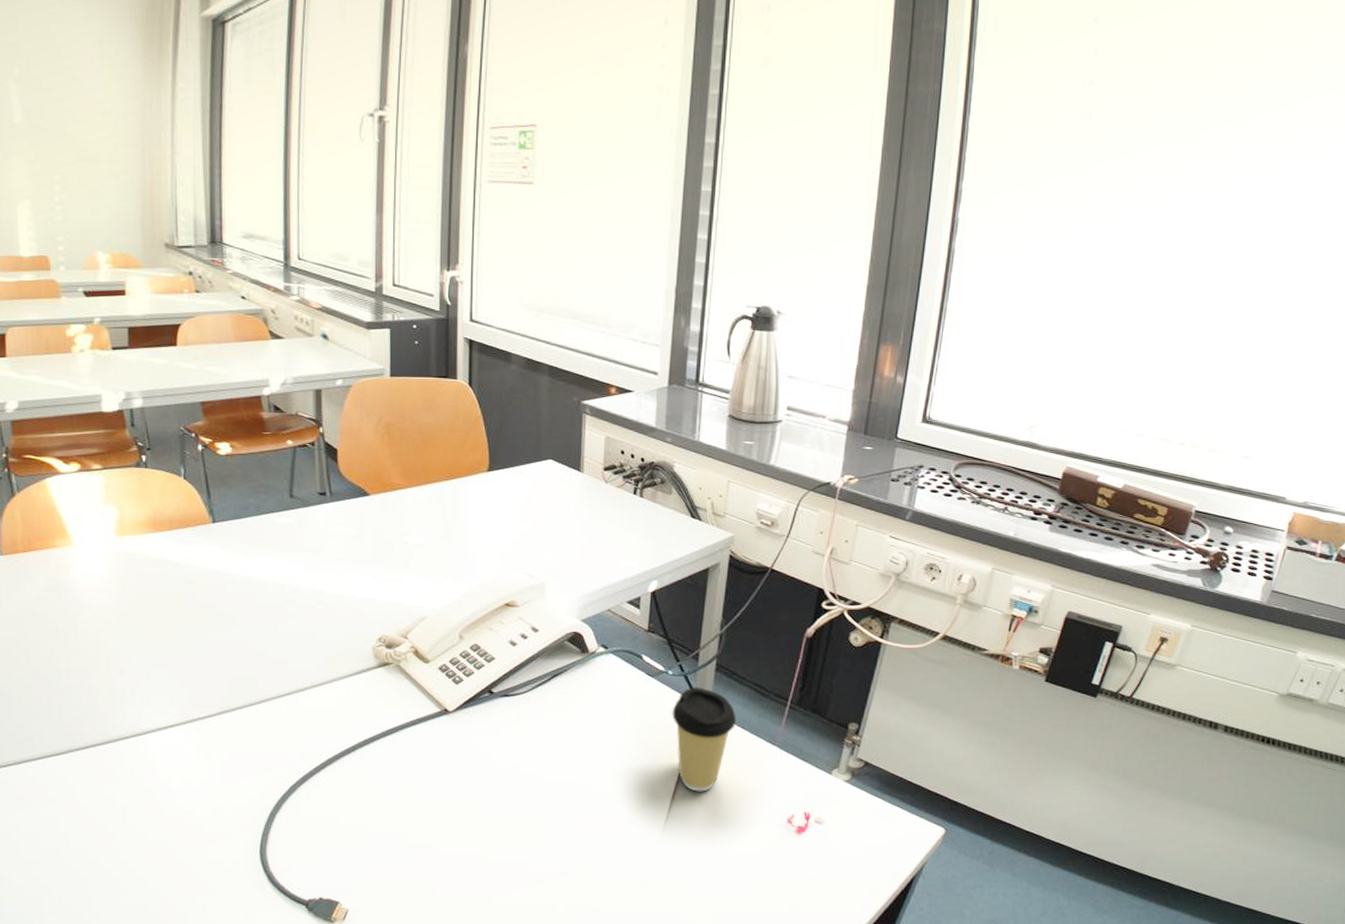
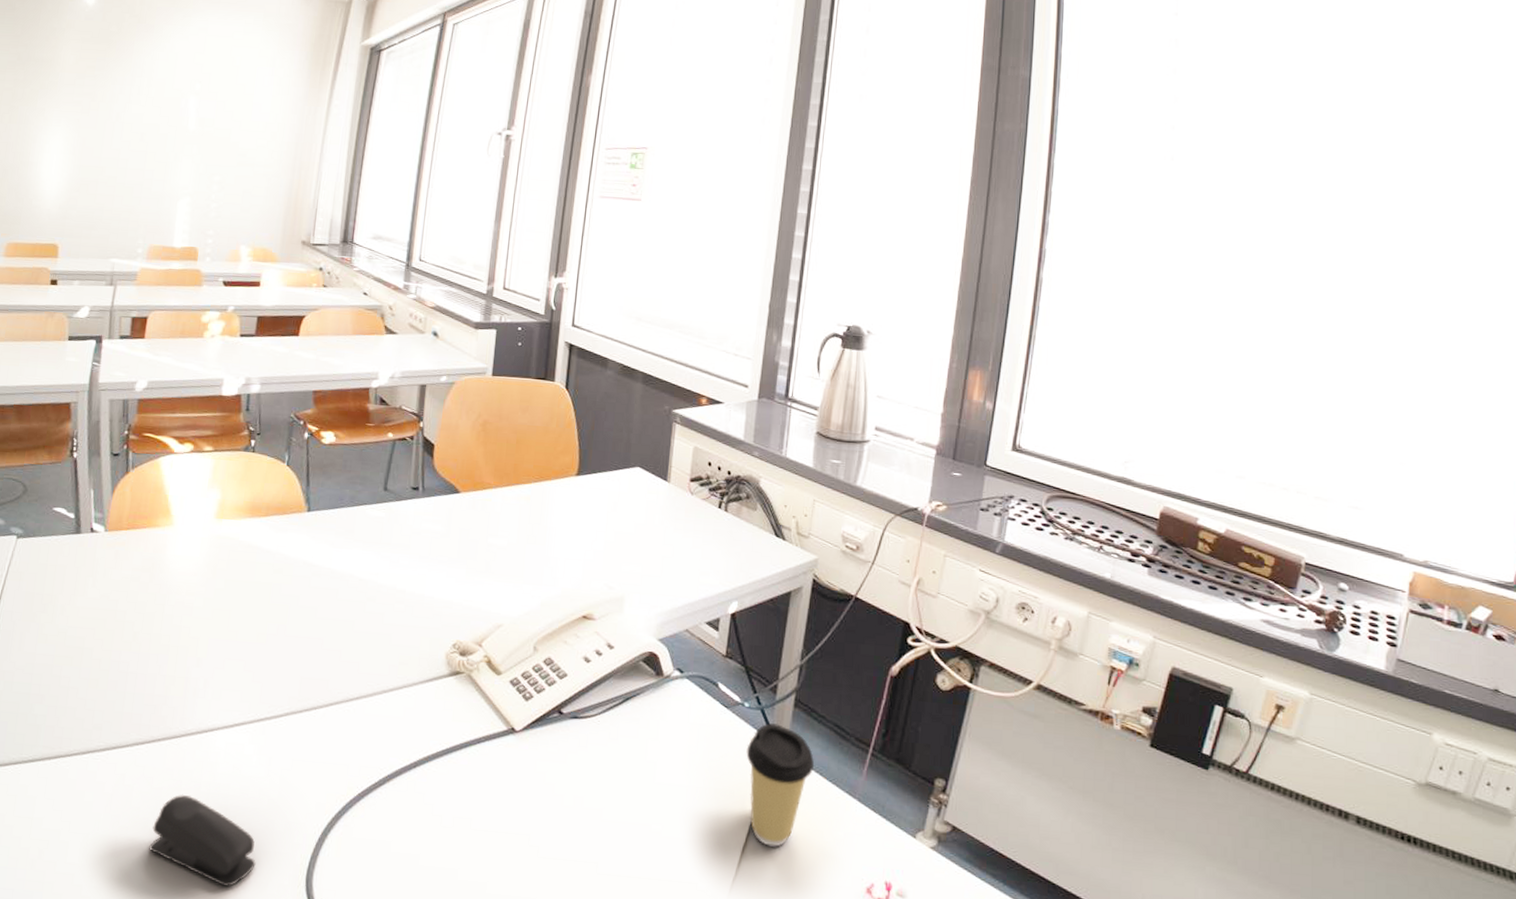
stapler: none [101,791,209,867] -> present [149,794,256,887]

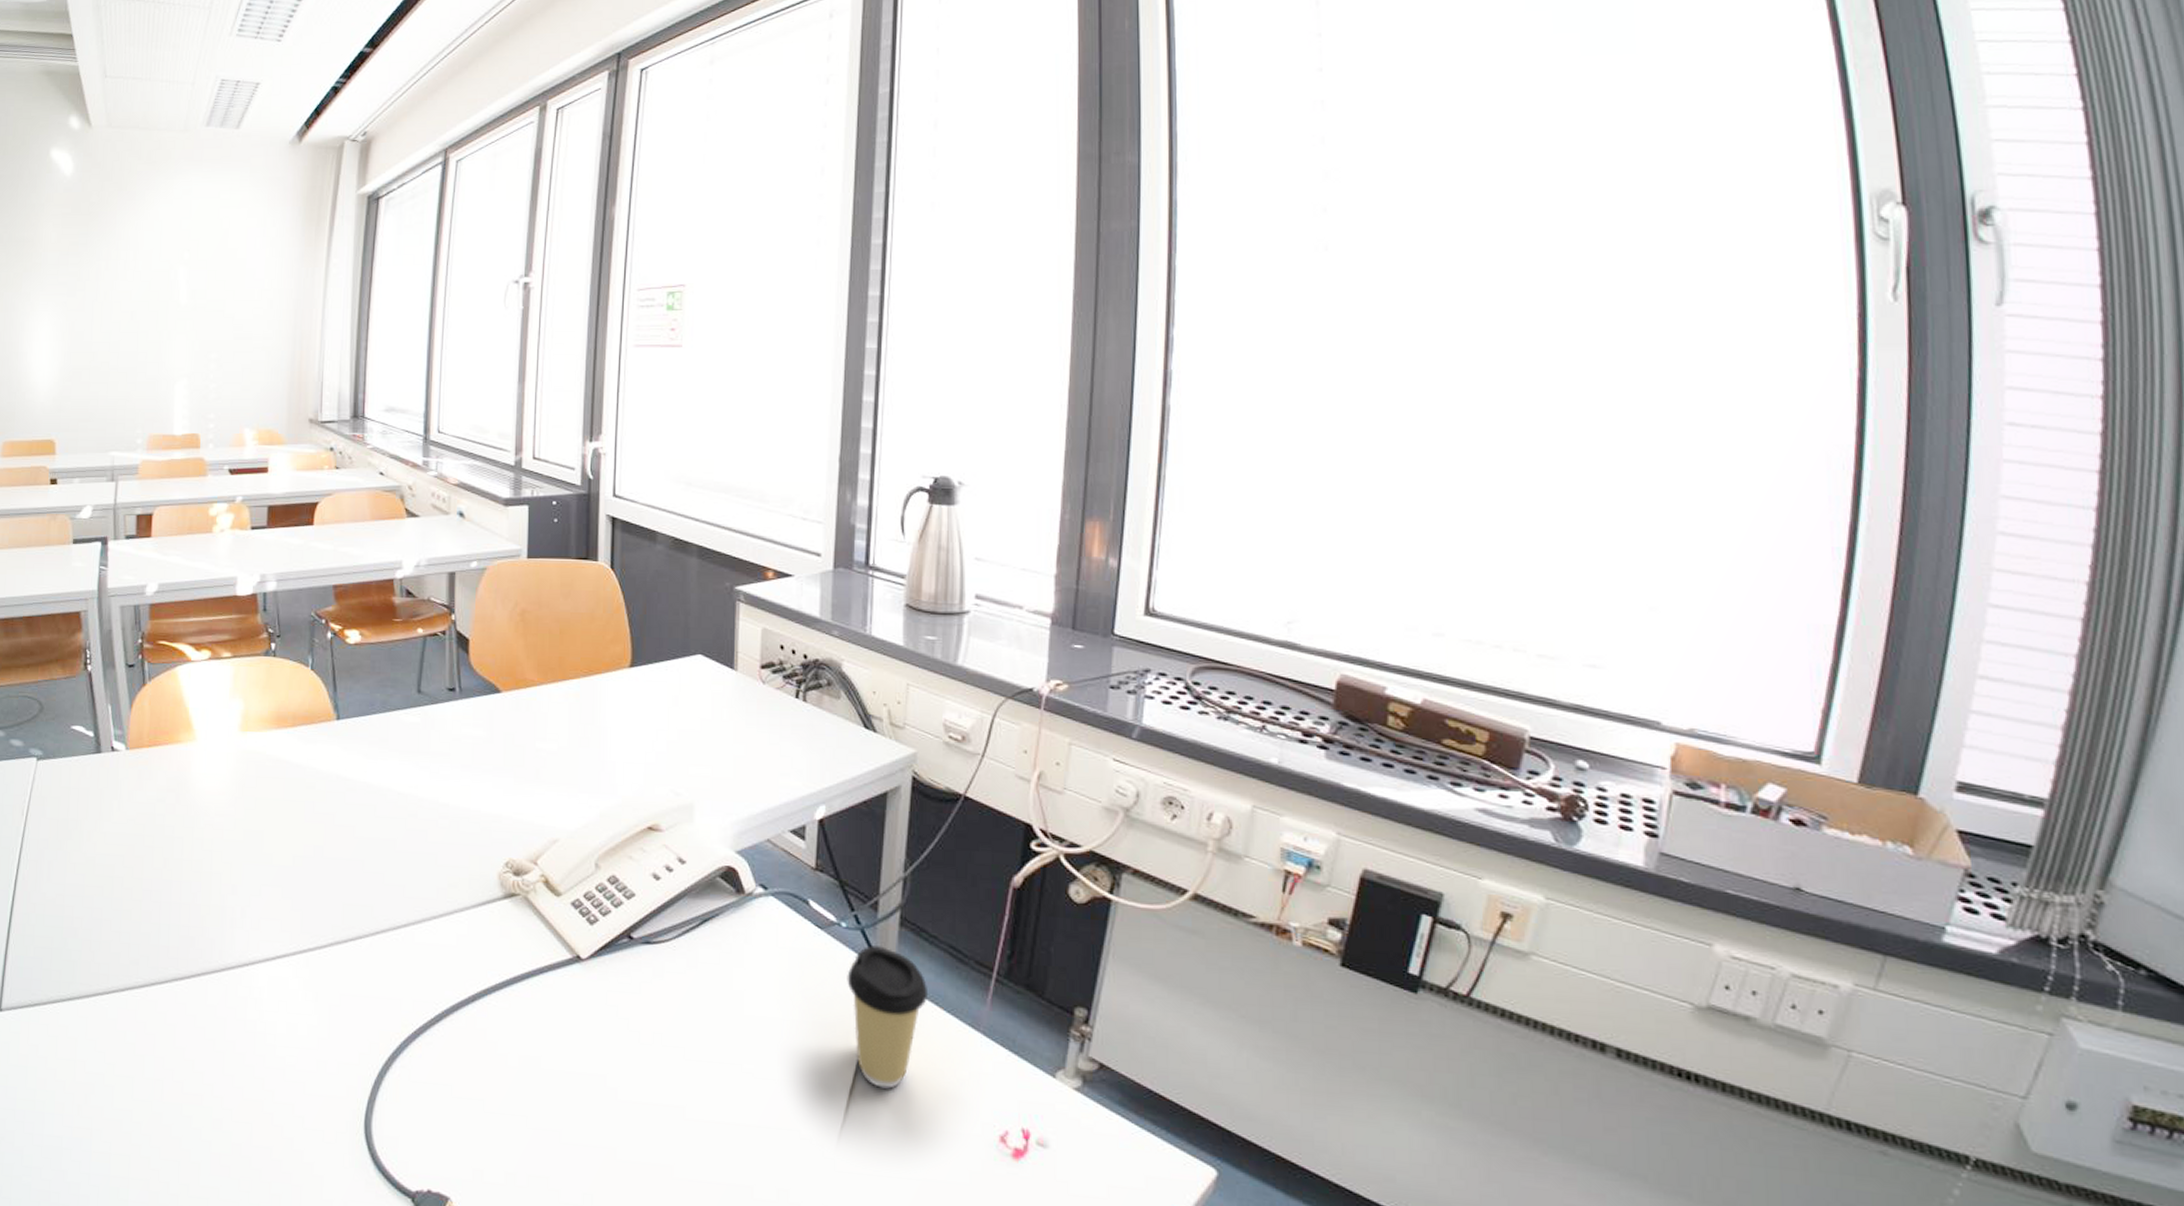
stapler: present [149,794,256,887] -> none [197,1033,310,1134]

